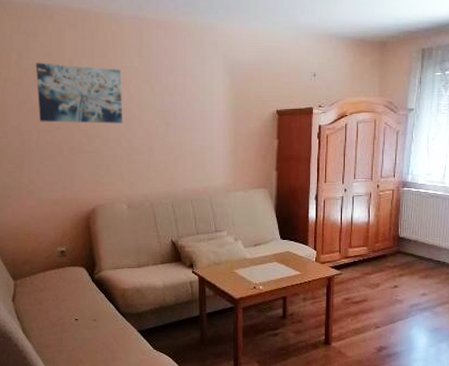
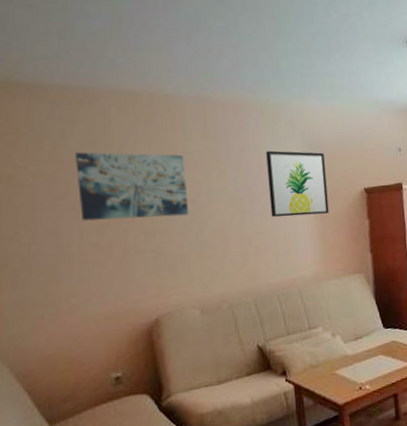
wall art: none [191,70,242,131] -> present [266,150,329,217]

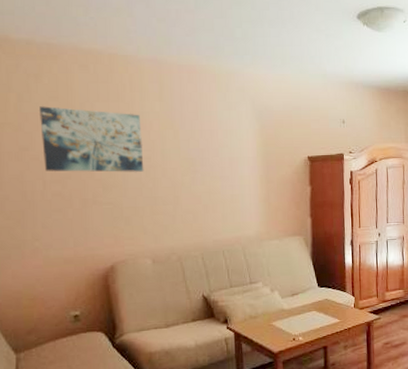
wall art: present [266,150,329,217] -> none [217,115,274,179]

